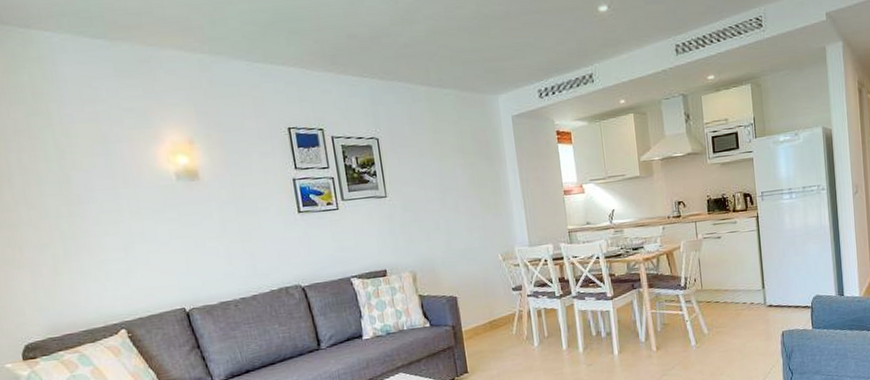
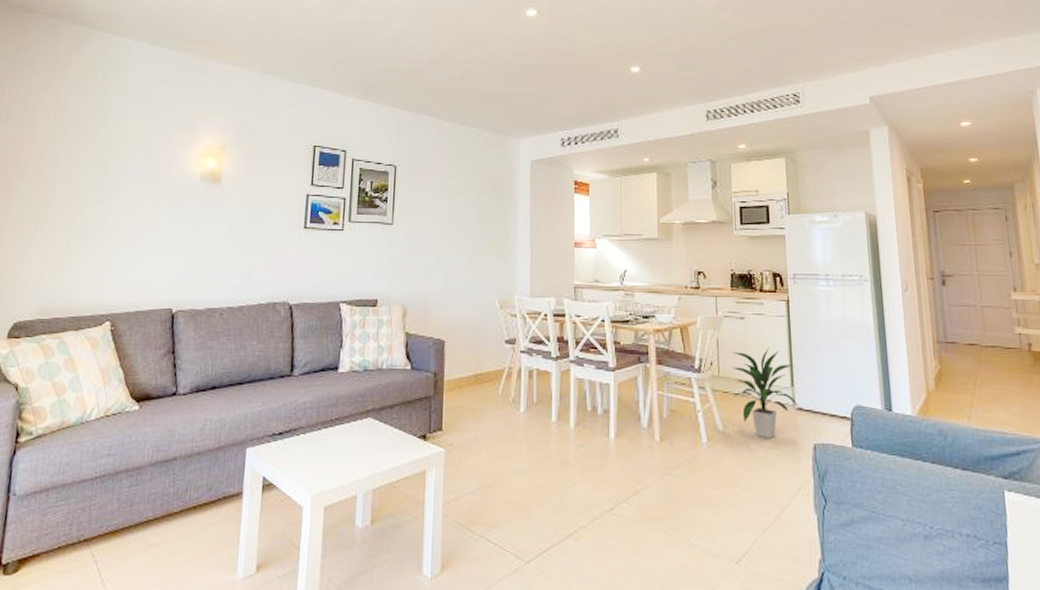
indoor plant: none [710,259,769,334] -> present [730,347,799,439]

